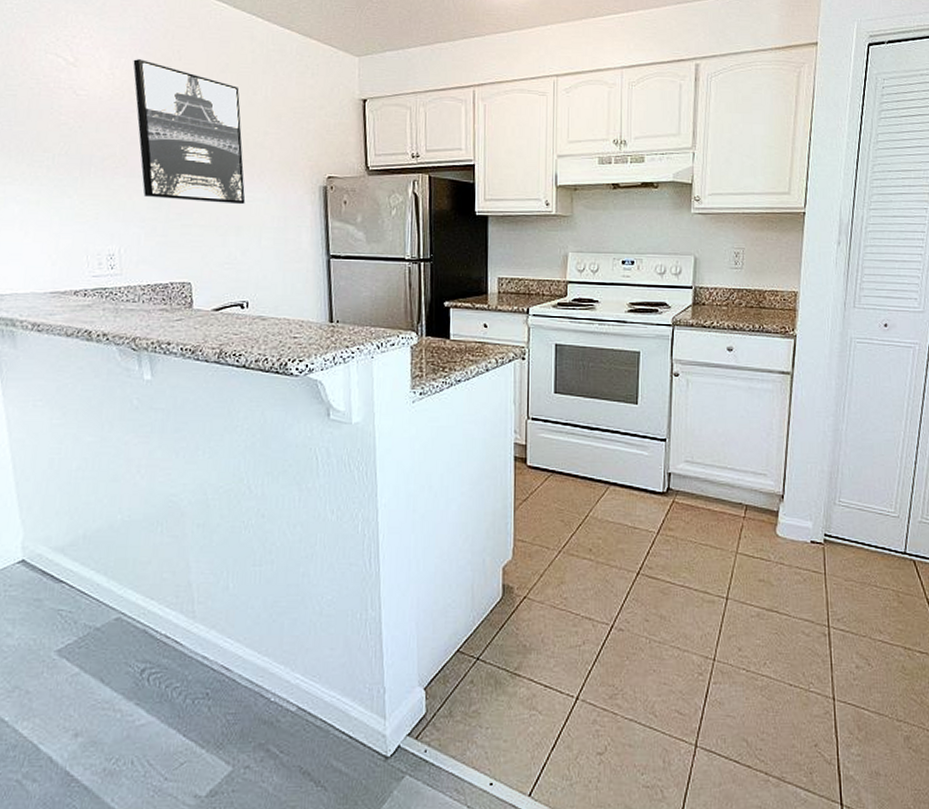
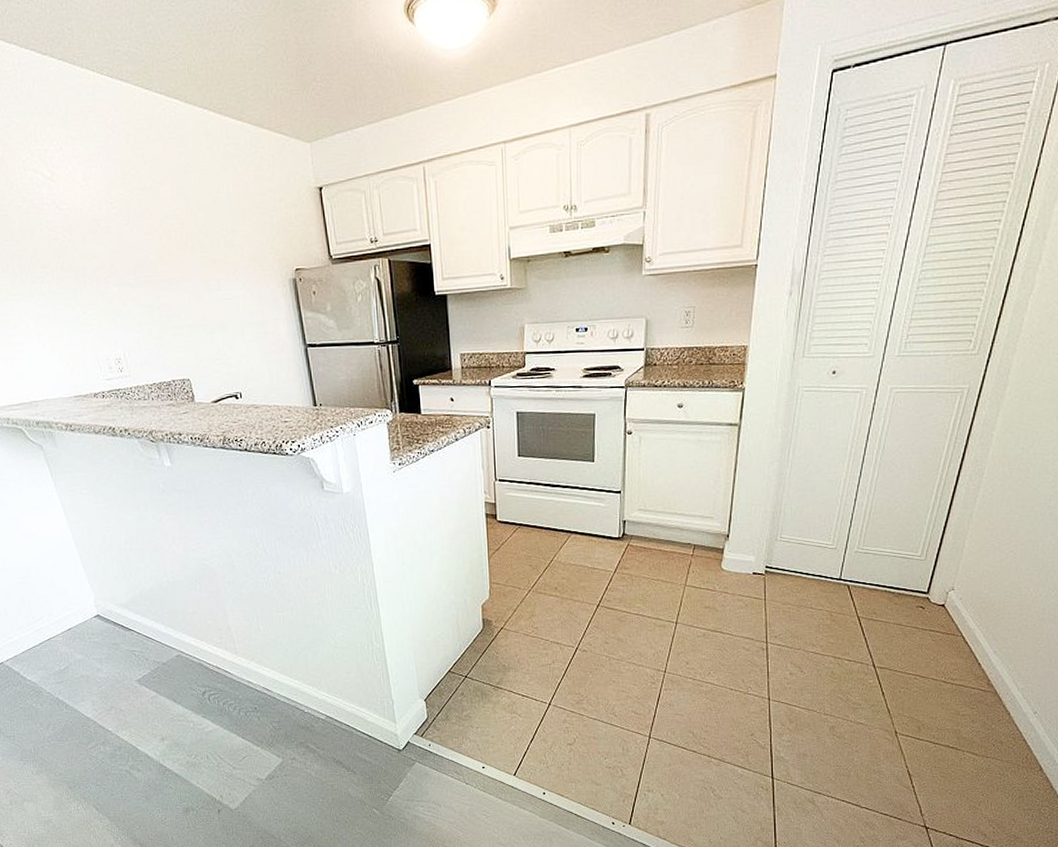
wall art: present [133,59,246,205] -> none [103,167,225,303]

